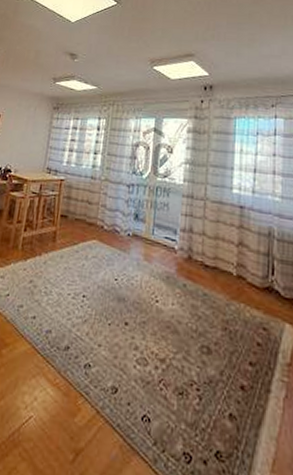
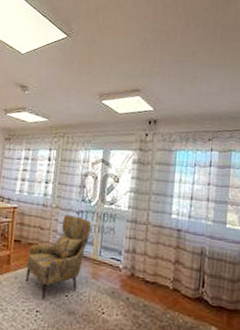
armchair: none [72,188,144,284] -> present [26,215,92,300]

